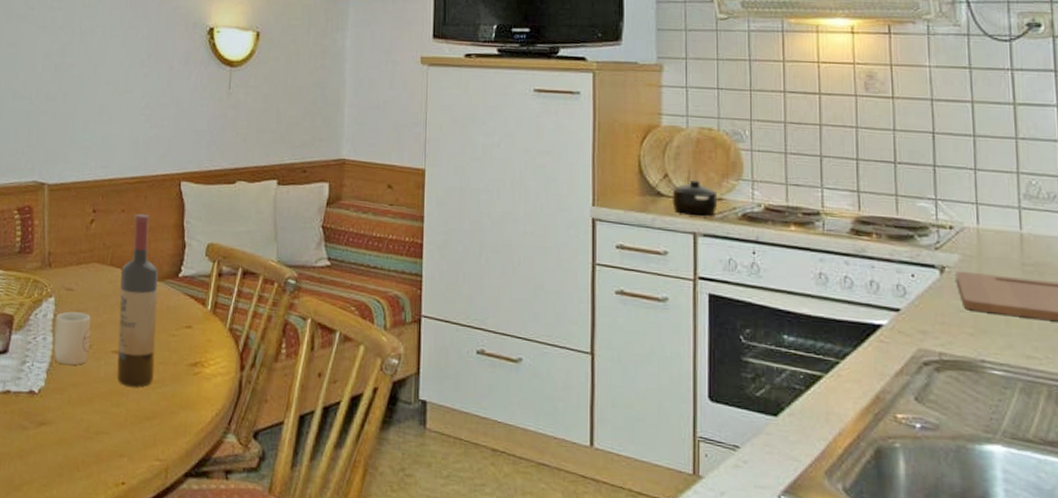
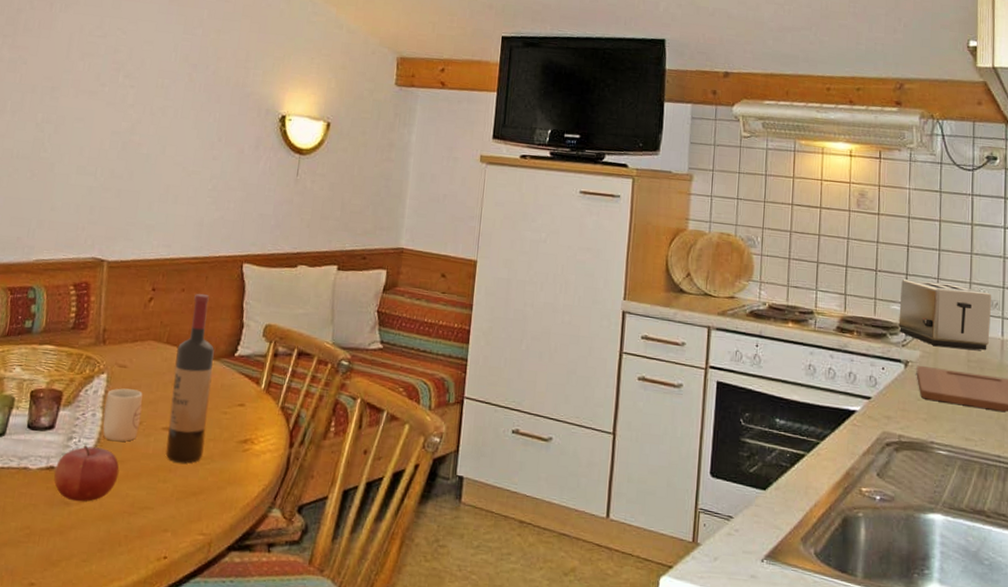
fruit: none [10,369,73,426] -> present [54,445,120,502]
saucepan: present [672,179,718,216] -> none [692,279,731,312]
toaster: none [927,171,1049,252] -> present [898,279,992,351]

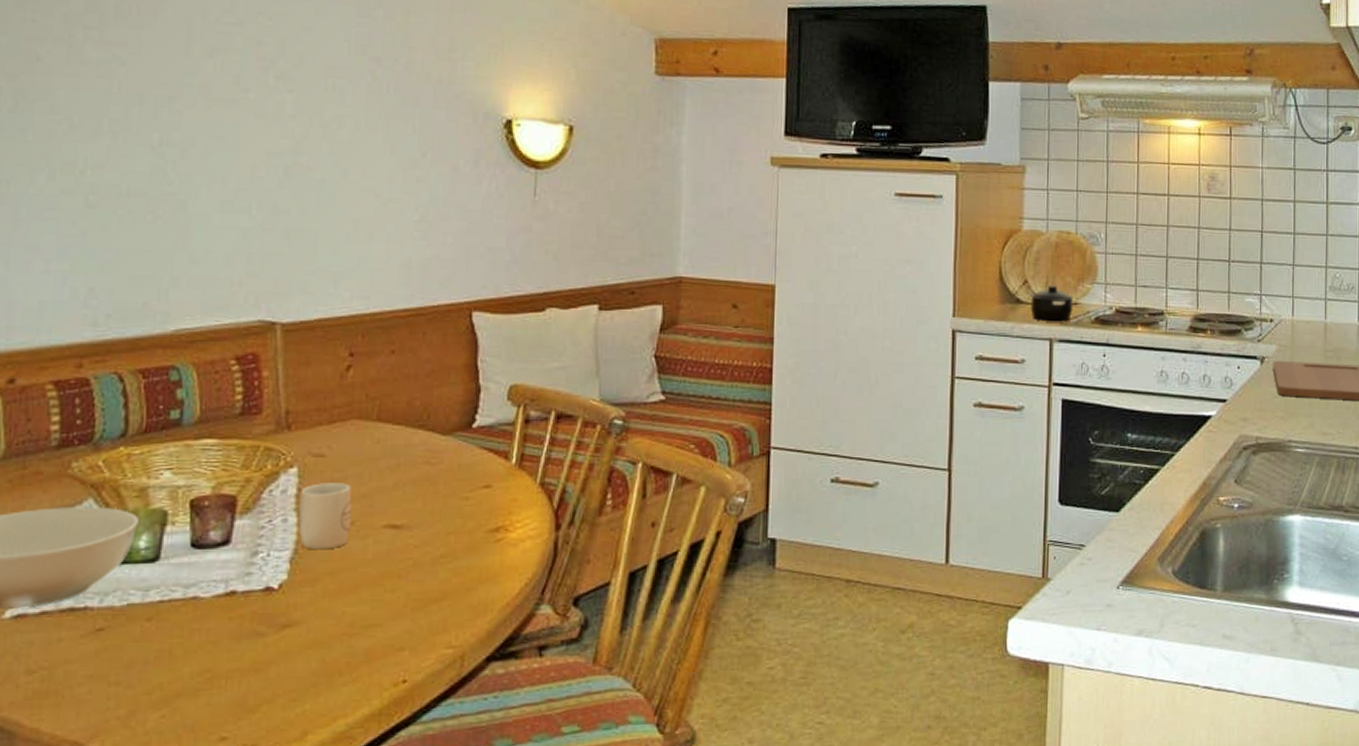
fruit: present [54,445,120,502] -> none [237,559,329,630]
wine bottle: present [165,293,215,463] -> none [390,354,445,566]
saucepan: none [692,279,731,312] -> present [1030,285,1074,321]
toaster: present [898,279,992,351] -> none [1253,268,1348,339]

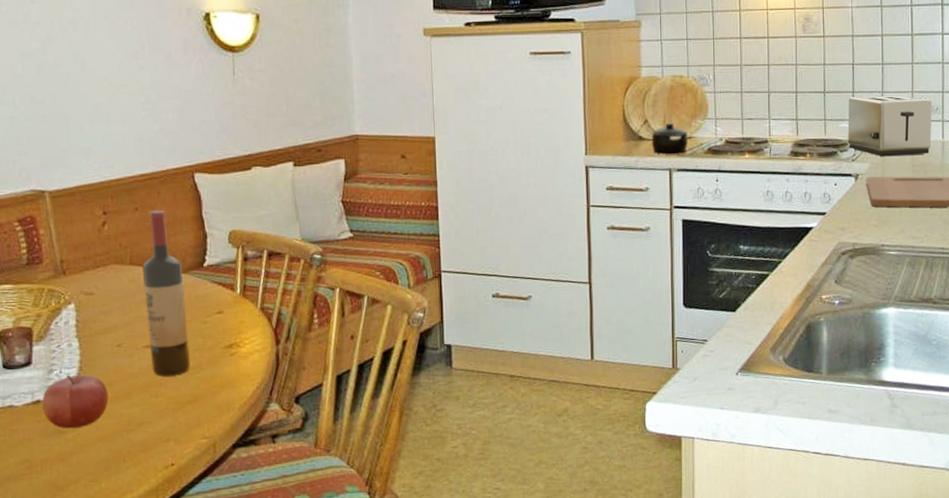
fruit: none [237,559,329,630] -> present [41,375,109,429]
mug: present [299,483,352,550] -> none [78,314,120,367]
wine bottle: none [390,354,445,566] -> present [143,209,190,376]
toaster: none [1253,268,1348,339] -> present [847,95,933,157]

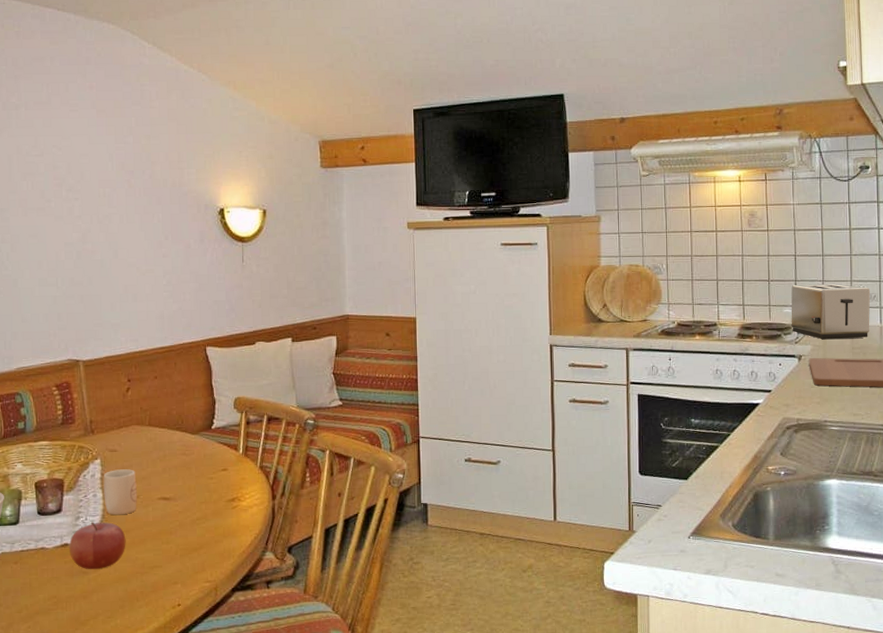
mug: none [78,314,120,367] -> present [103,469,137,516]
wine bottle: present [143,209,190,376] -> none [160,378,197,525]
saucepan: present [651,122,688,154] -> none [609,306,644,335]

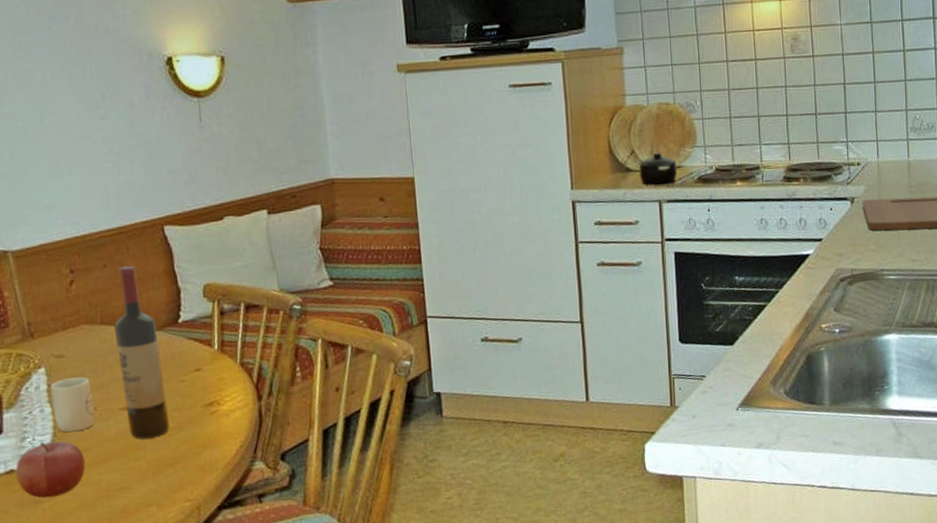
wine bottle: none [160,378,197,525] -> present [114,265,170,439]
saucepan: none [609,306,644,335] -> present [638,152,678,185]
toaster: present [791,283,871,340] -> none [841,113,928,179]

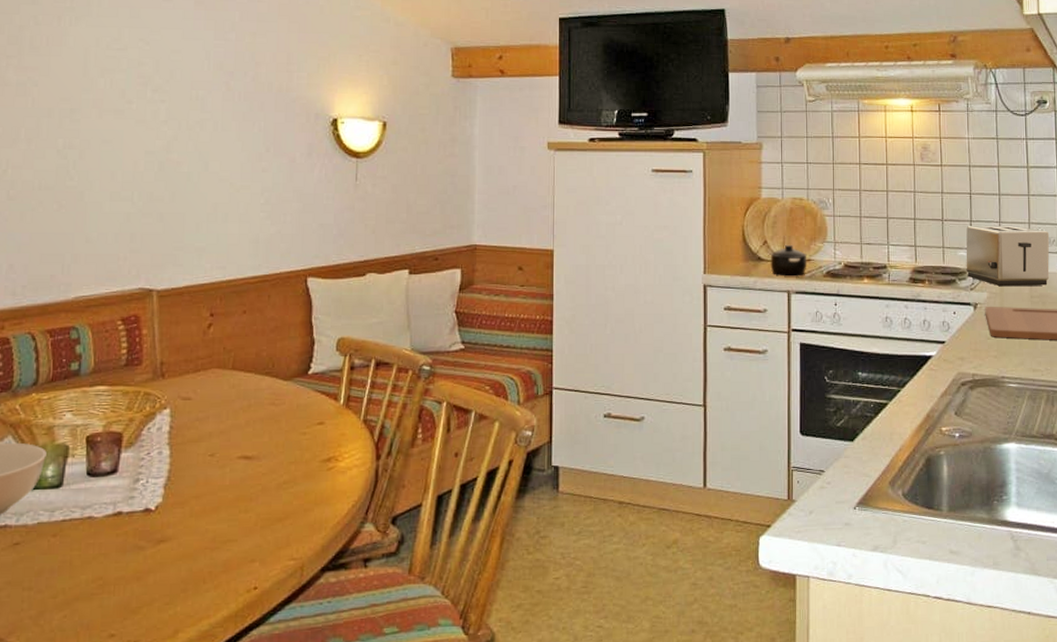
fruit: present [15,441,86,498] -> none [122,485,195,545]
mug: present [50,377,95,433] -> none [171,421,213,478]
wine bottle: present [114,265,170,439] -> none [243,313,286,490]
toaster: none [841,113,928,179] -> present [966,225,1050,287]

